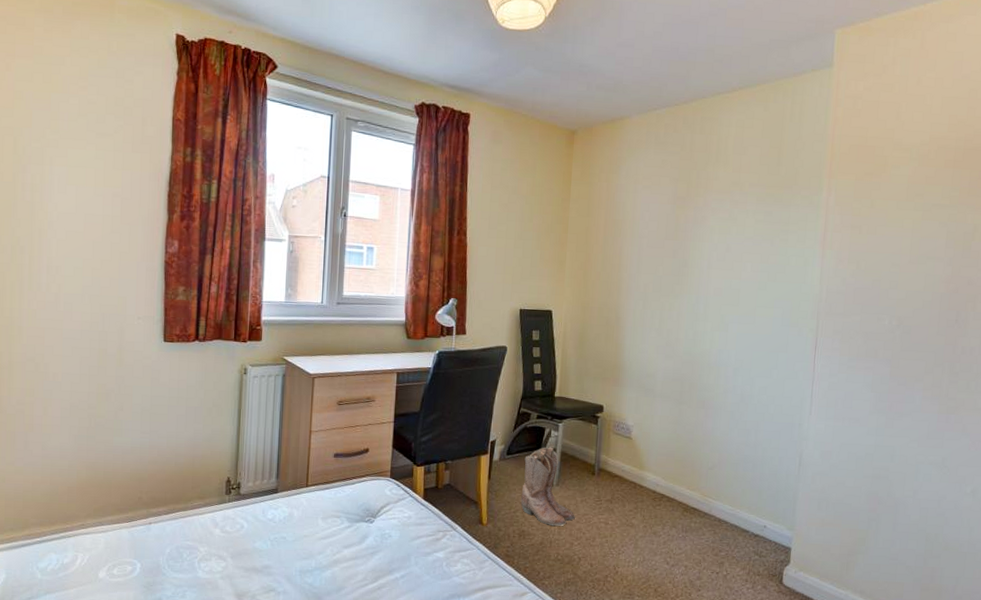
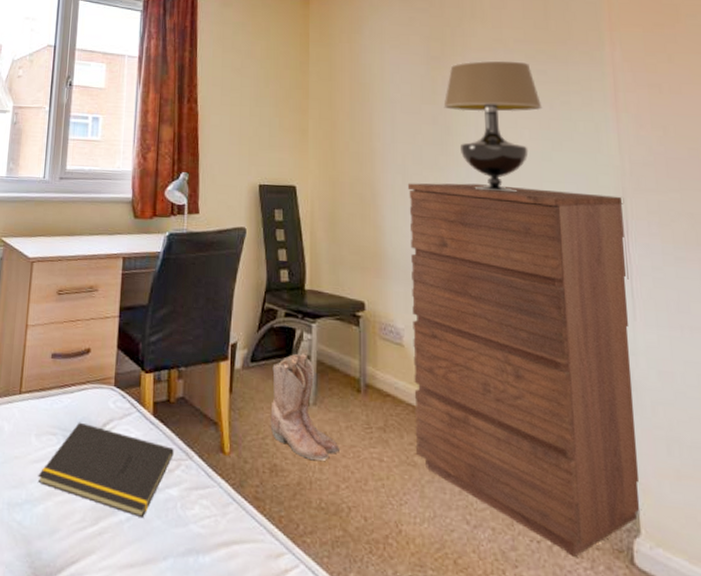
notepad: none [325,506,441,574] -> present [38,422,174,517]
dresser: none [634,308,817,582] -> present [407,183,642,558]
table lamp: none [683,201,765,316] -> present [443,60,542,193]

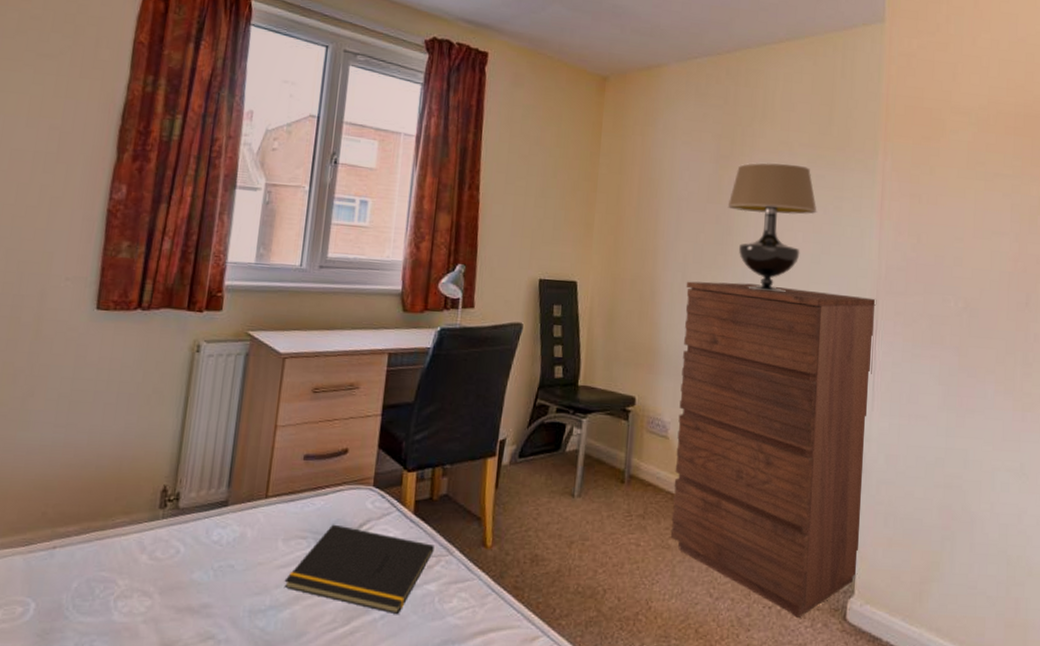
boots: present [270,353,340,461] -> none [534,448,600,549]

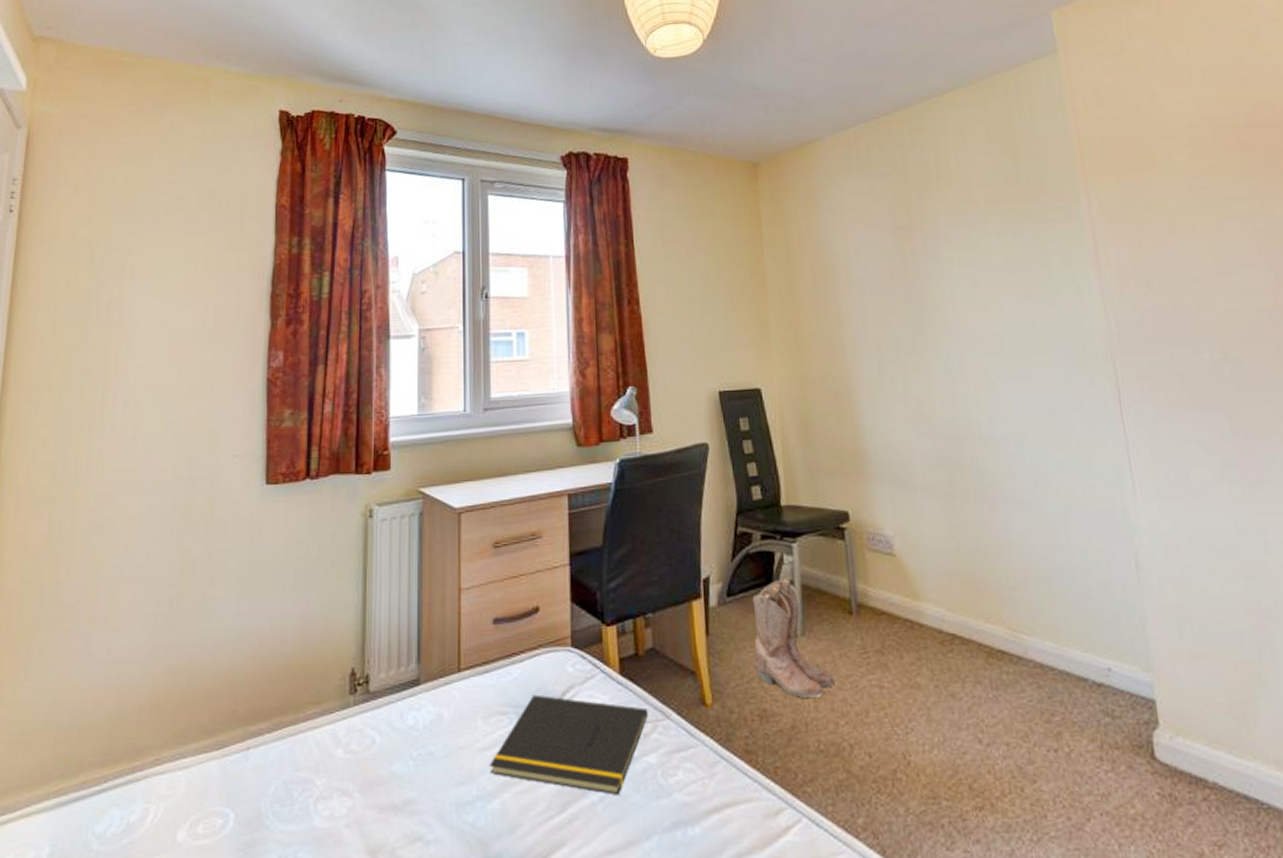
boots: none [534,448,600,549] -> present [752,579,835,699]
dresser: present [671,281,877,619] -> none [884,361,1158,762]
table lamp: present [727,162,817,293] -> none [915,223,1021,372]

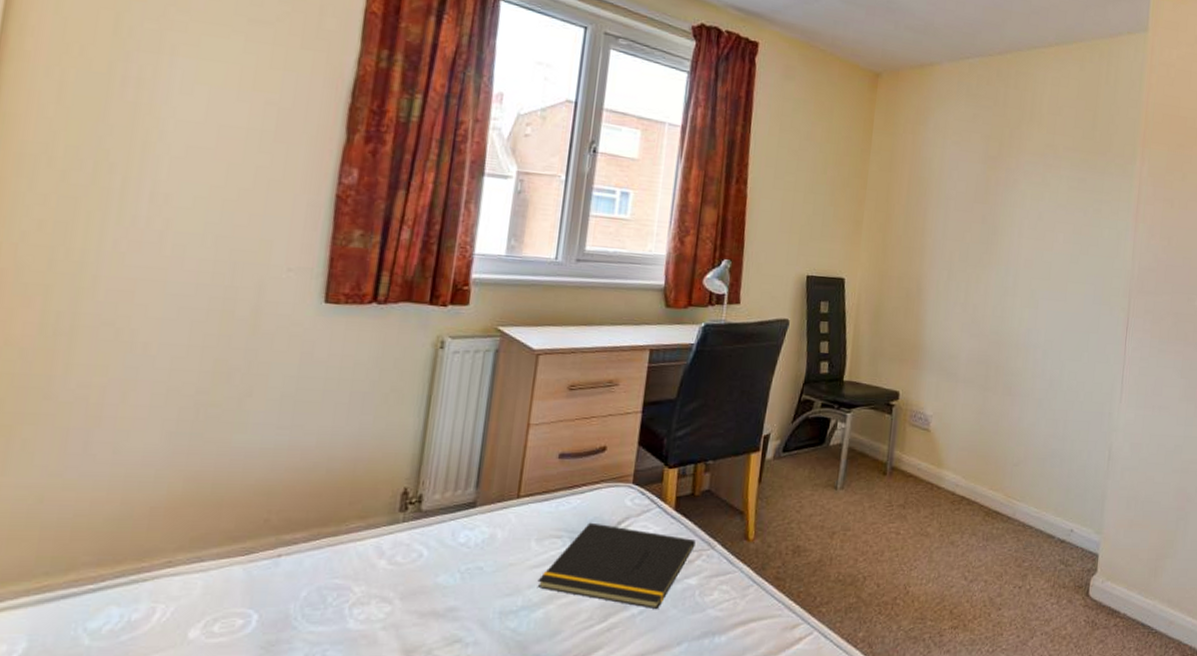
boots: present [752,579,835,699] -> none [797,442,861,539]

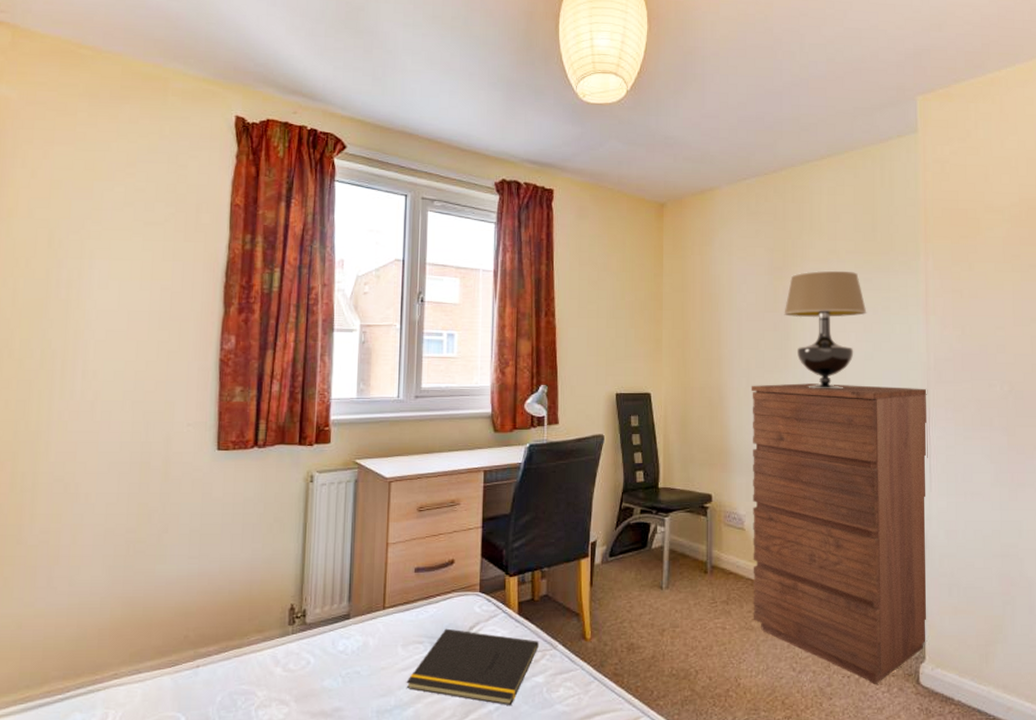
dresser: none [930,279,1129,597] -> present [751,383,928,685]
table lamp: none [993,164,1078,292] -> present [784,270,867,390]

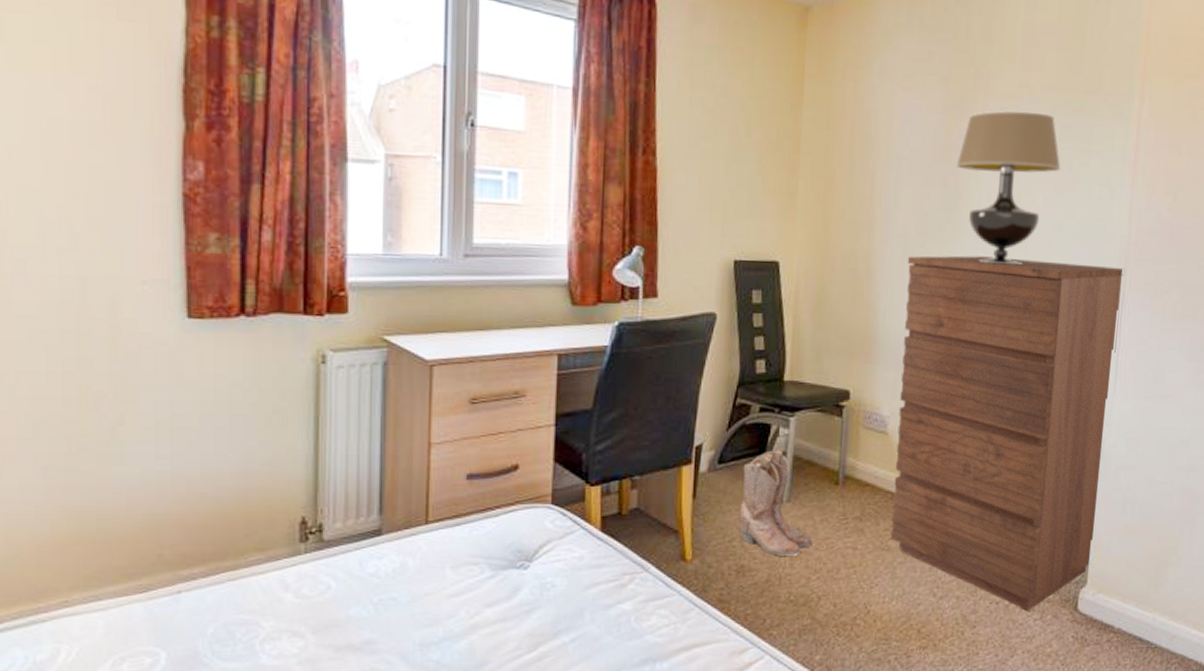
notepad: present [406,628,539,705] -> none [457,547,627,636]
boots: none [627,545,689,636] -> present [738,450,813,557]

